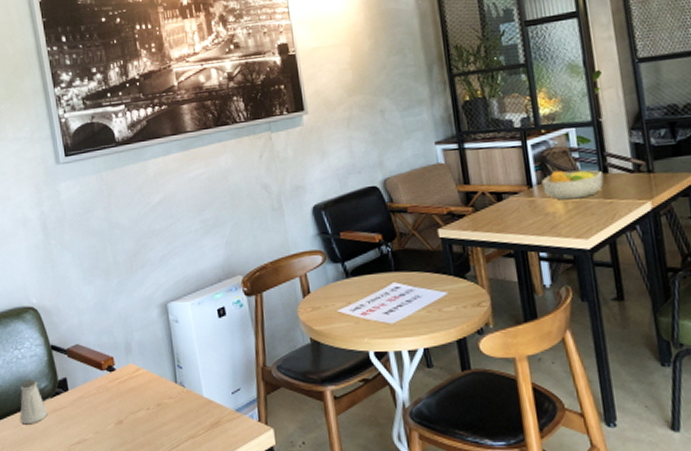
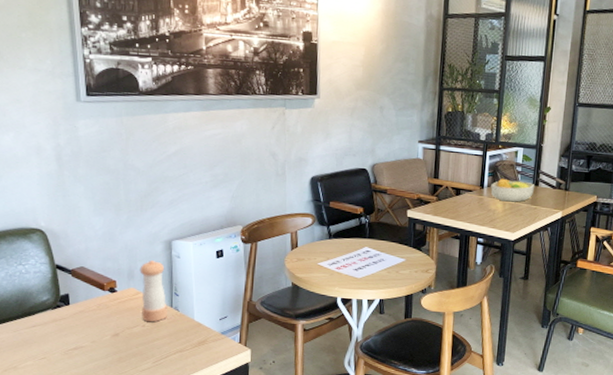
saltshaker: present [20,379,48,425] -> none [19,292,47,331]
pepper shaker: none [136,328,172,404] -> present [139,259,167,322]

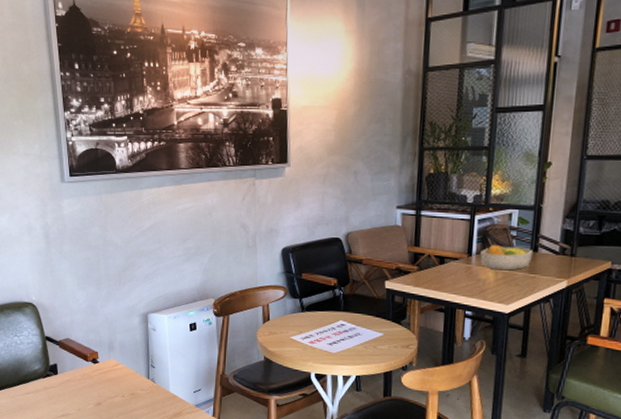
pepper shaker: present [139,259,167,322] -> none [119,332,145,393]

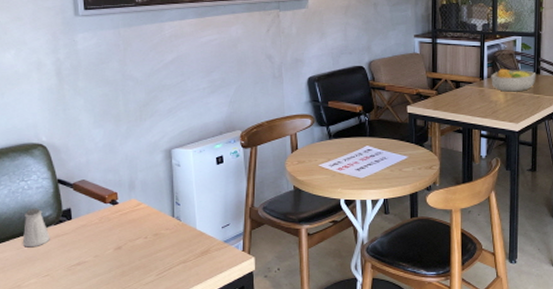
saltshaker: none [15,361,39,397] -> present [22,208,50,248]

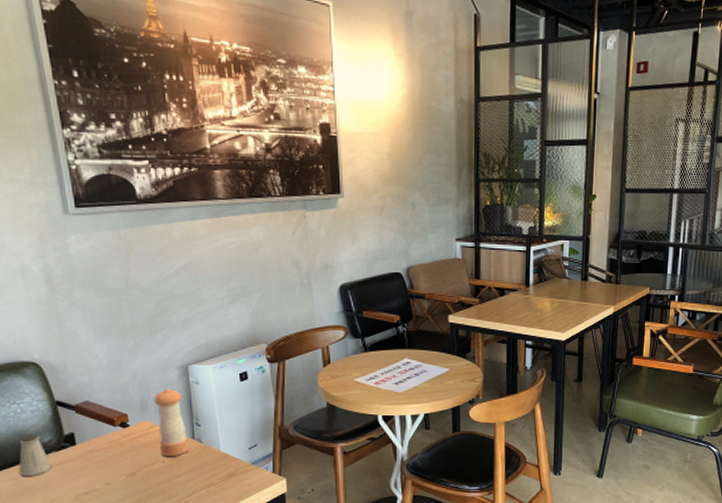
pepper shaker: none [140,169,169,234] -> present [153,388,189,457]
fruit bowl: present [491,68,536,92] -> none [537,275,584,300]

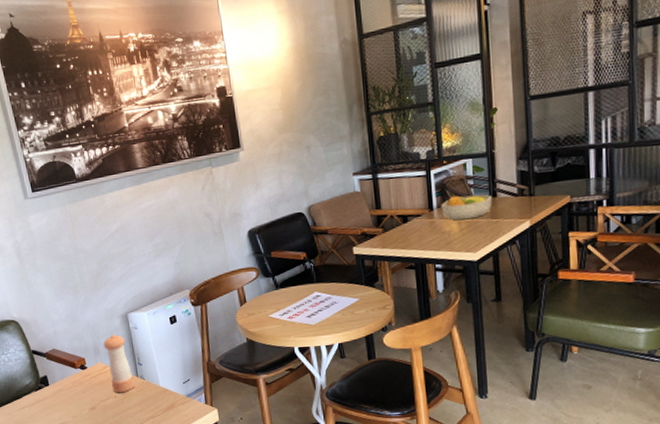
saltshaker: present [18,433,52,477] -> none [9,377,33,413]
fruit bowl: none [537,275,584,300] -> present [441,194,493,221]

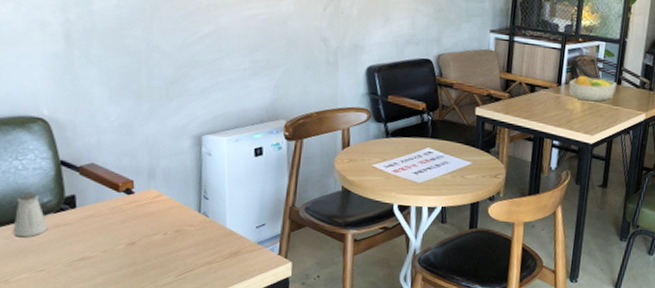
saltshaker: none [9,377,33,413] -> present [12,192,48,238]
pepper shaker: present [103,334,135,393] -> none [162,156,195,230]

